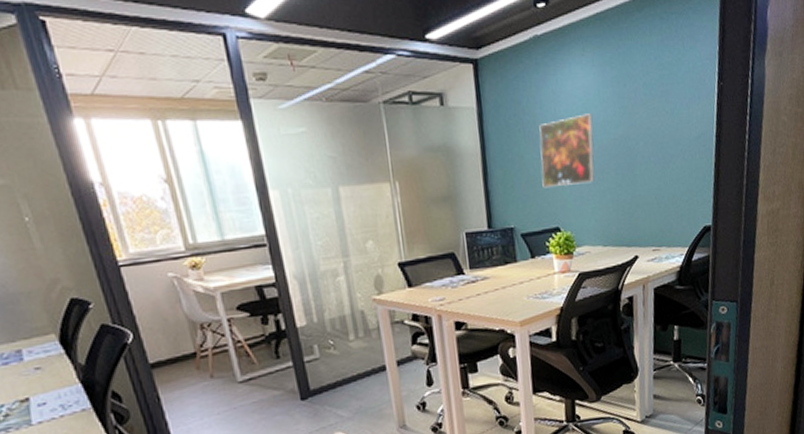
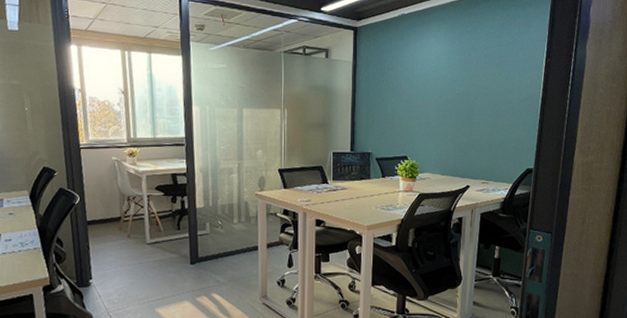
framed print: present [539,113,595,188] -> none [397,73,442,126]

